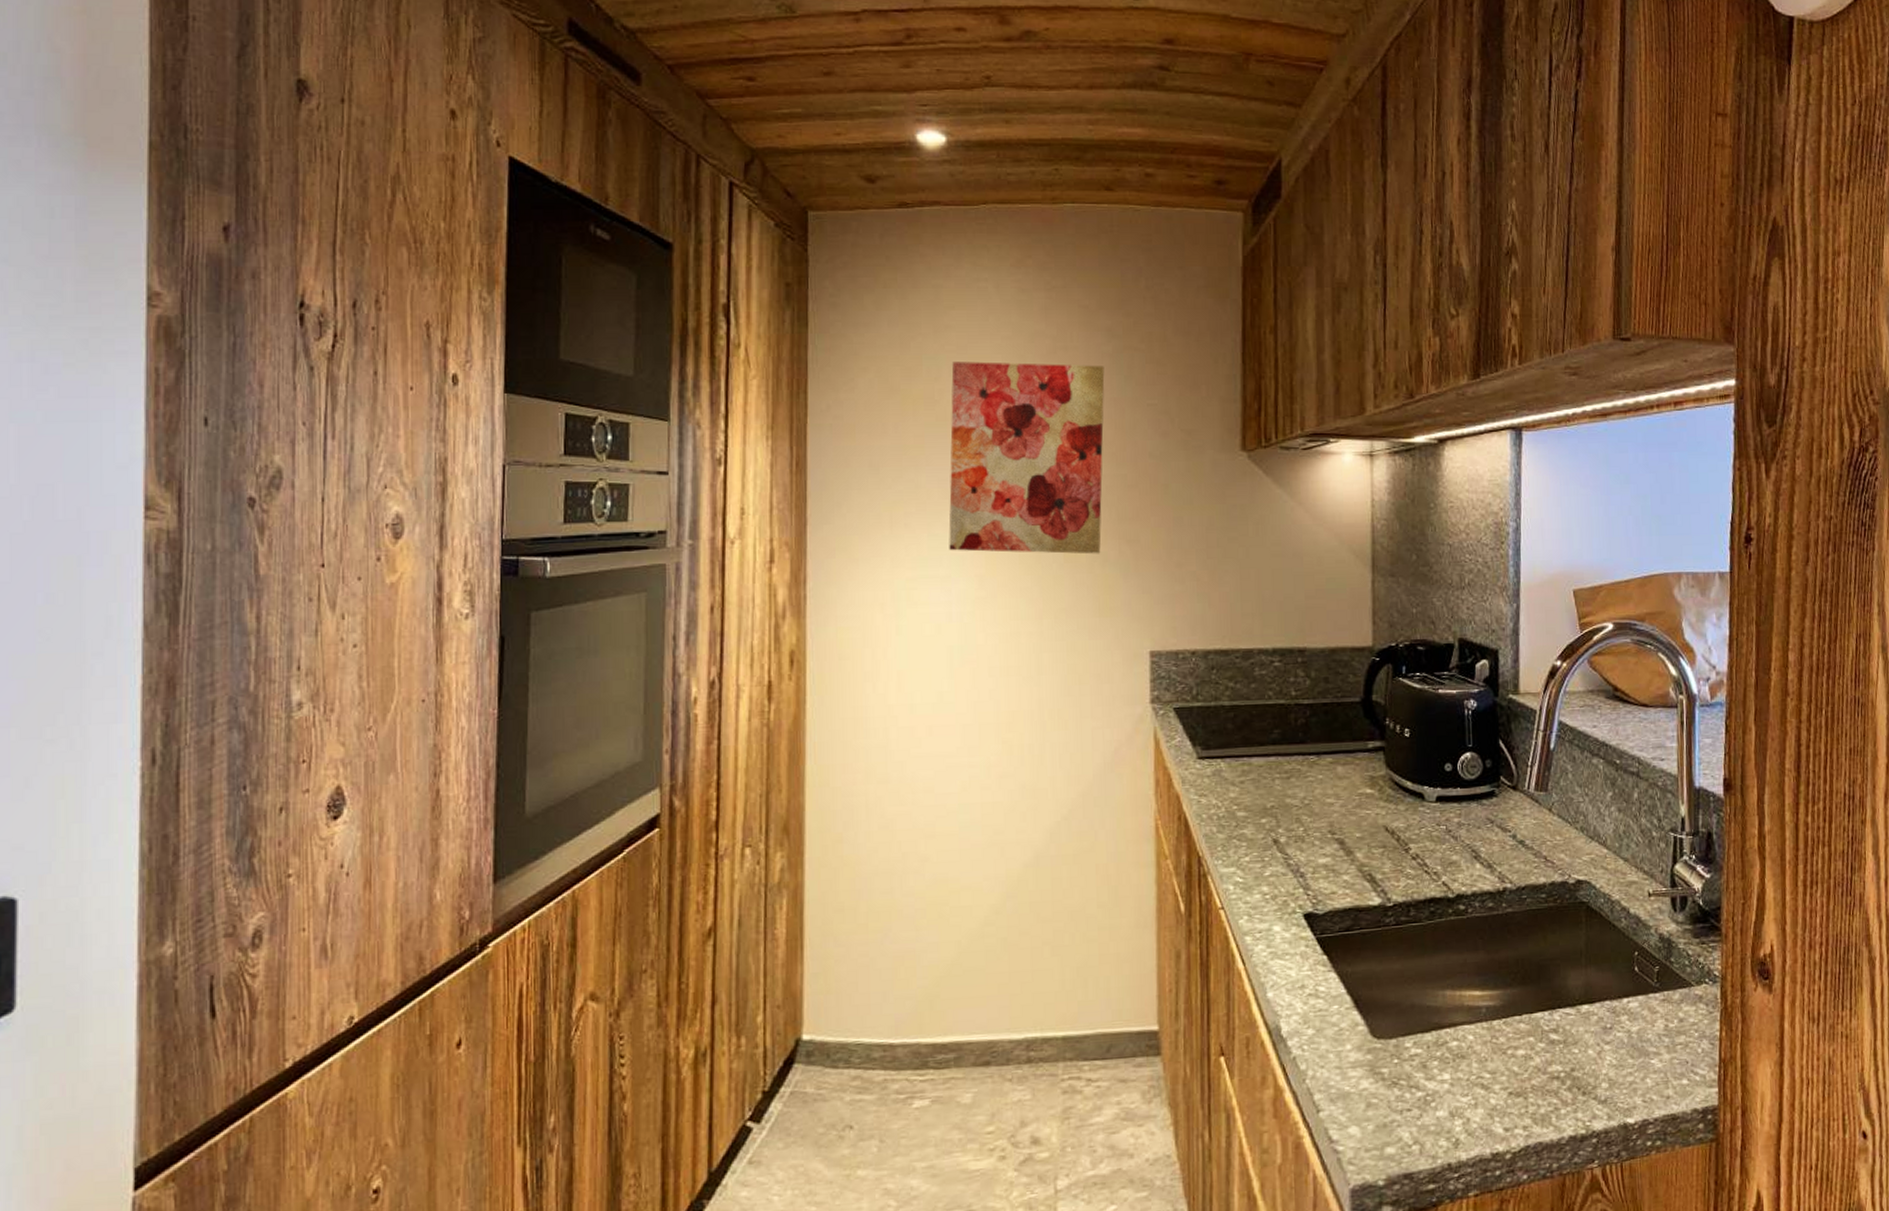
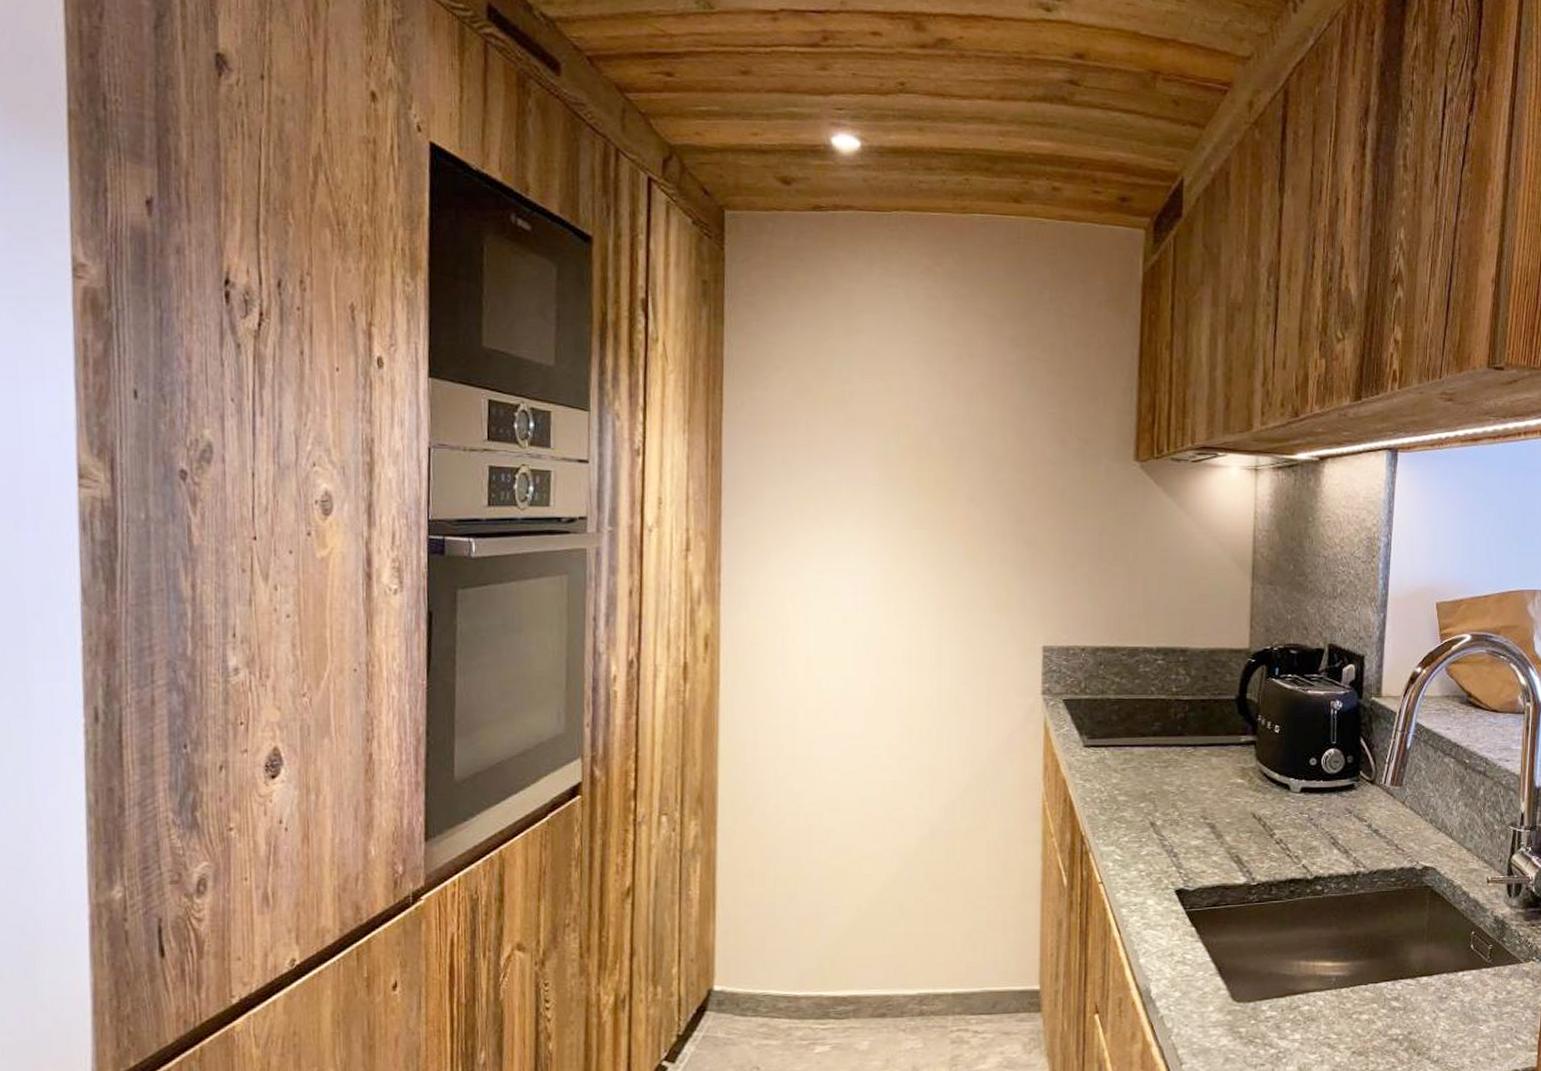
wall art: present [948,362,1105,554] -> none [856,364,1008,554]

